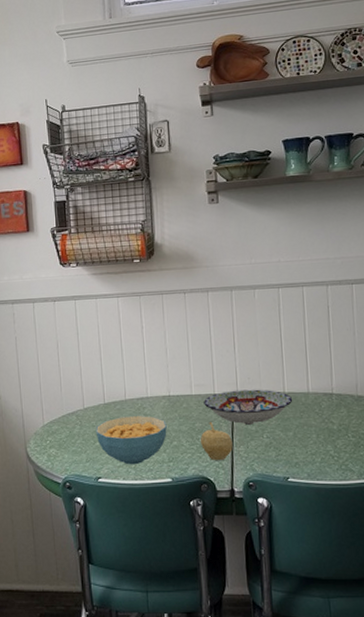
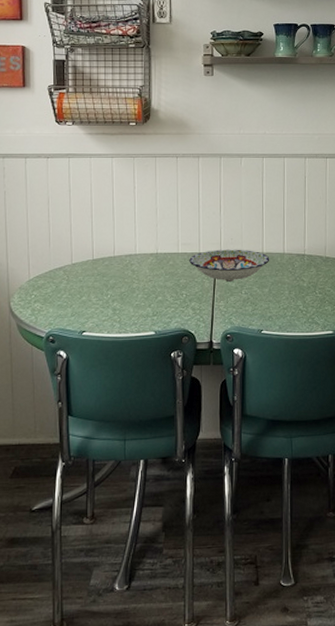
cereal bowl: present [95,416,167,465] -> none [82,272,153,319]
fruit: present [200,422,233,461] -> none [183,279,214,315]

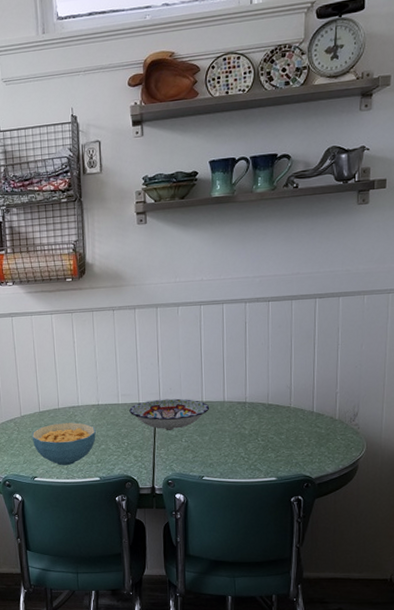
cereal bowl: none [82,272,153,319] -> present [32,422,96,466]

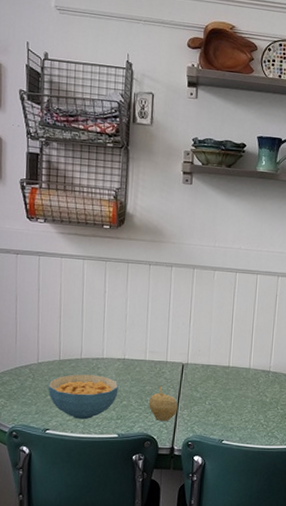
fruit: none [125,428,155,462] -> present [148,386,178,422]
bowl: present [129,398,210,431] -> none [156,360,236,393]

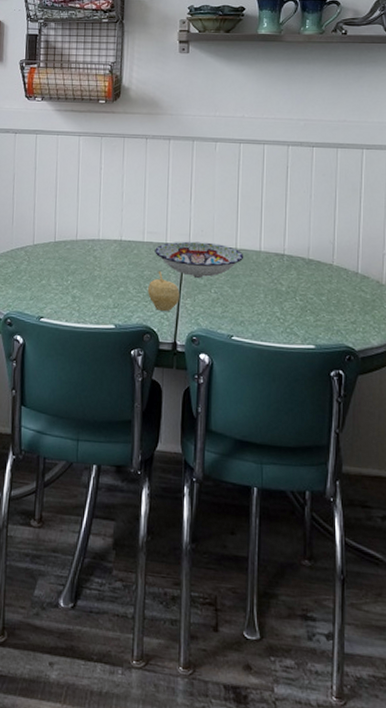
cereal bowl: present [48,374,119,420] -> none [43,257,115,308]
bowl: none [156,360,236,393] -> present [155,241,244,279]

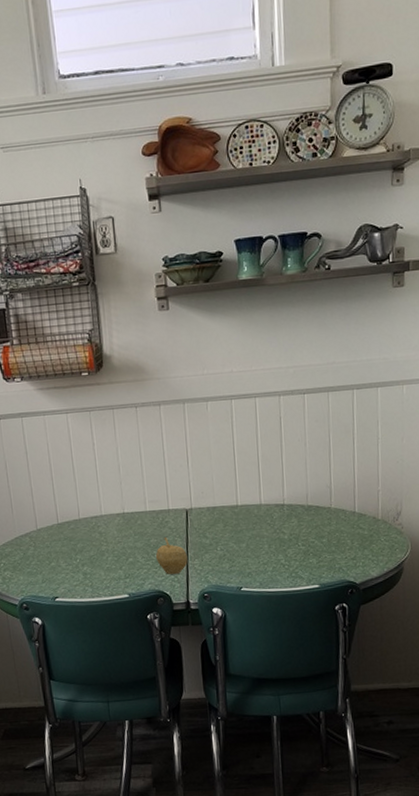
bowl: present [155,241,244,279] -> none [158,503,246,540]

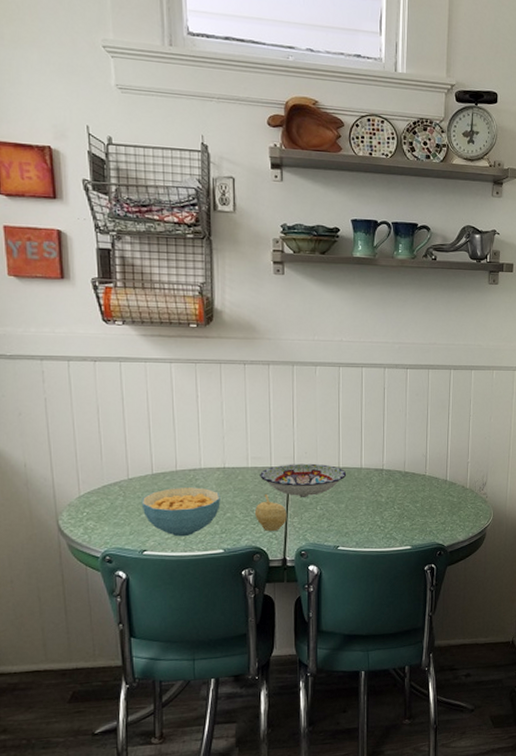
cereal bowl: none [50,534,123,584] -> present [141,487,220,537]
bowl: none [158,503,246,540] -> present [260,463,347,498]

